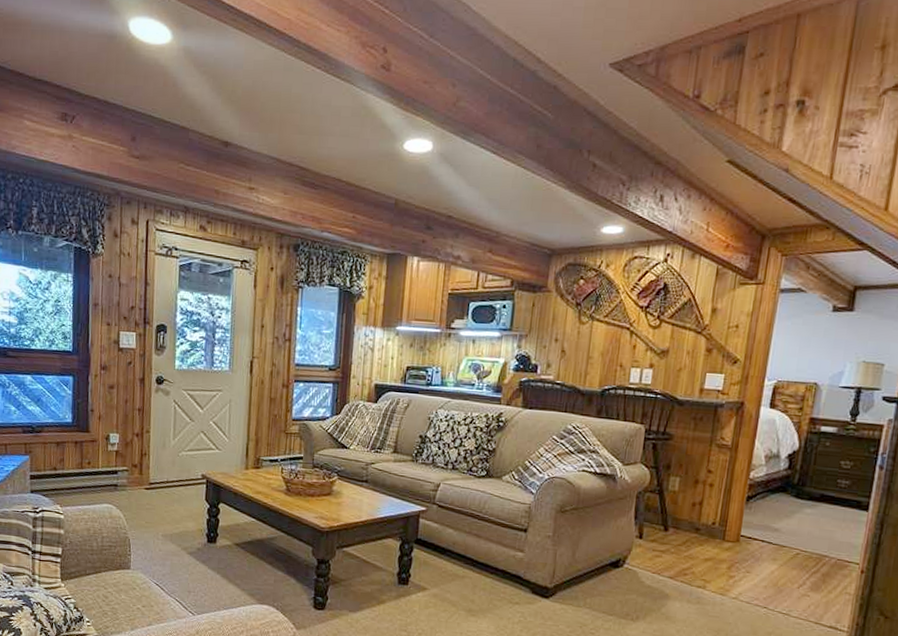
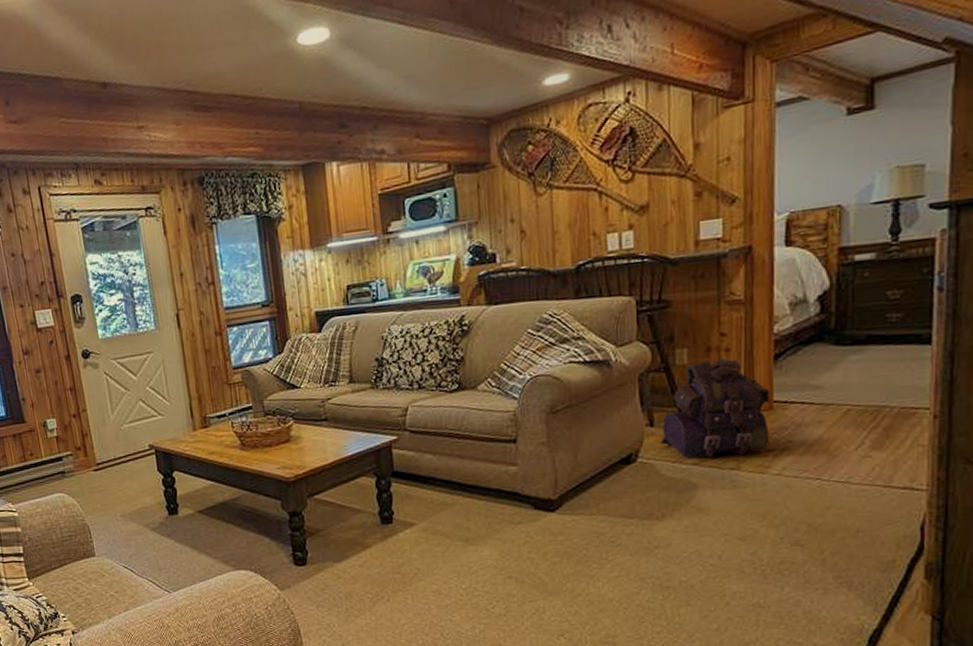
backpack: none [644,490,739,577] -> present [659,359,770,458]

